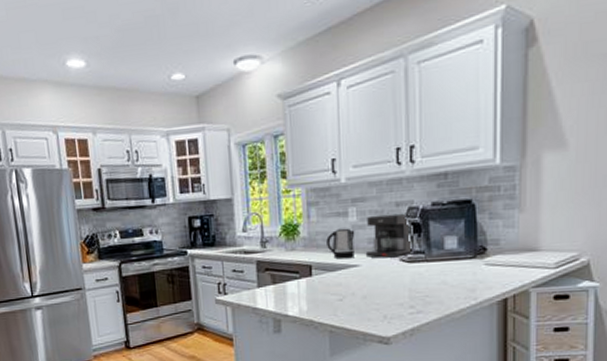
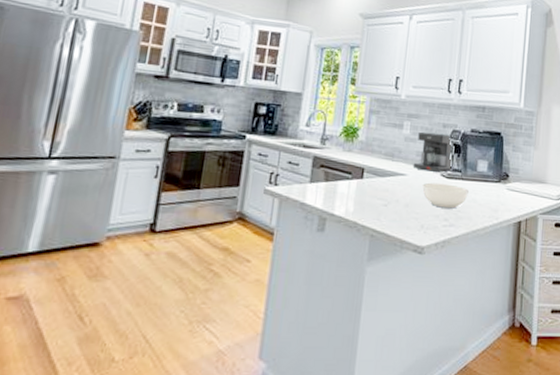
kettle: present [326,228,355,259] -> none [381,138,407,167]
bowl: none [380,268,436,295] -> present [422,182,469,209]

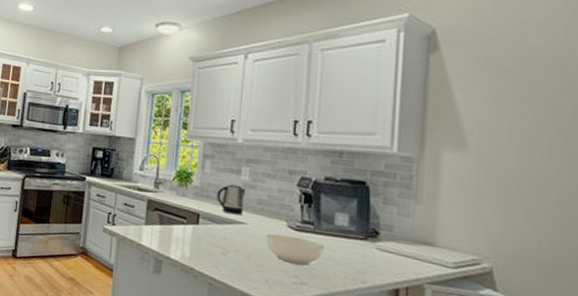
kettle: none [381,138,407,167] -> present [217,184,246,215]
coffee maker: present [413,131,454,172] -> none [253,178,303,224]

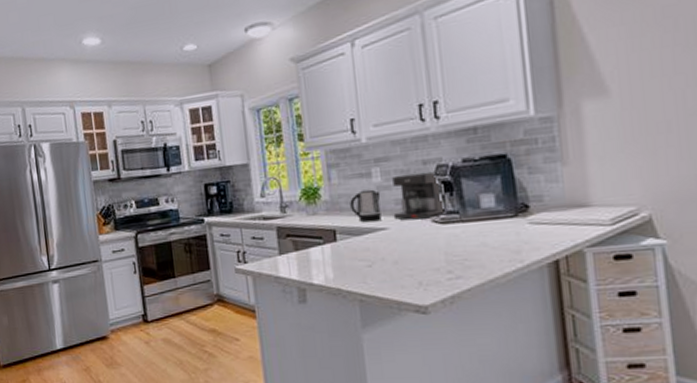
coffee maker: none [253,178,303,224] -> present [392,171,445,220]
bowl: present [266,233,324,266] -> none [411,230,474,260]

